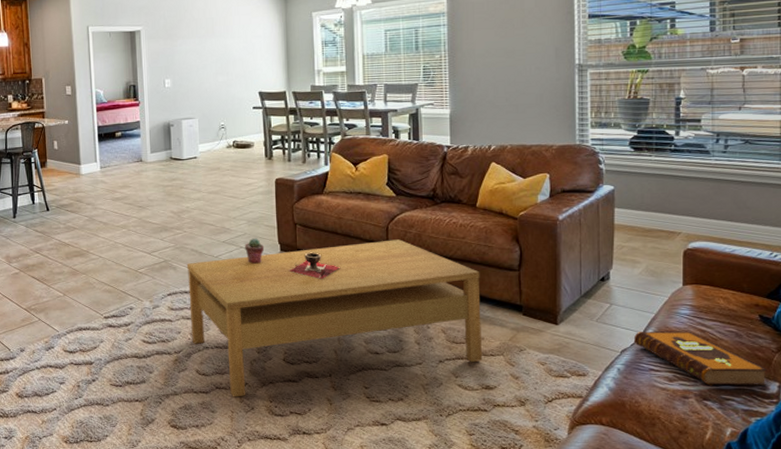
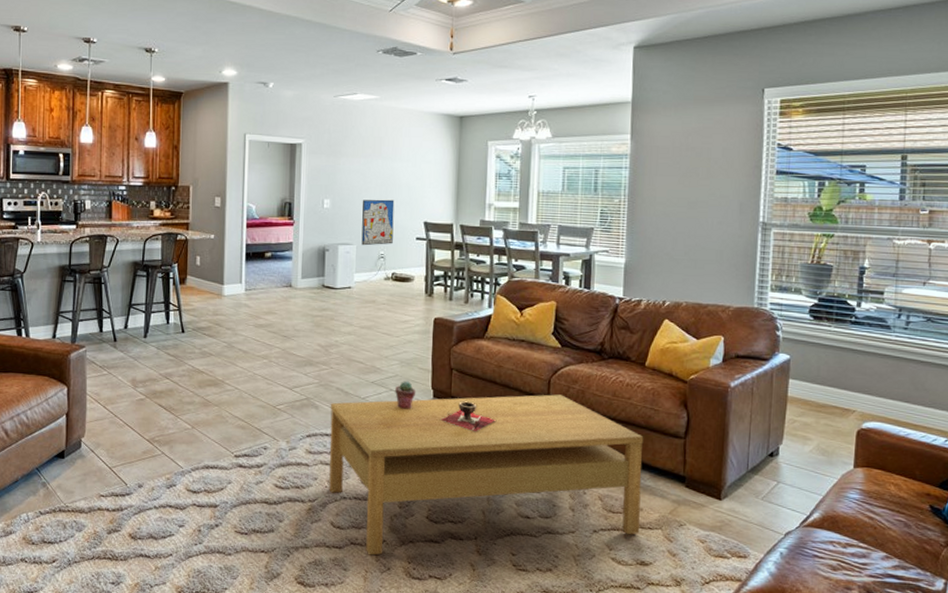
wall art: none [200,74,232,119] -> present [361,199,395,246]
hardback book: present [634,331,767,386] -> none [799,513,934,581]

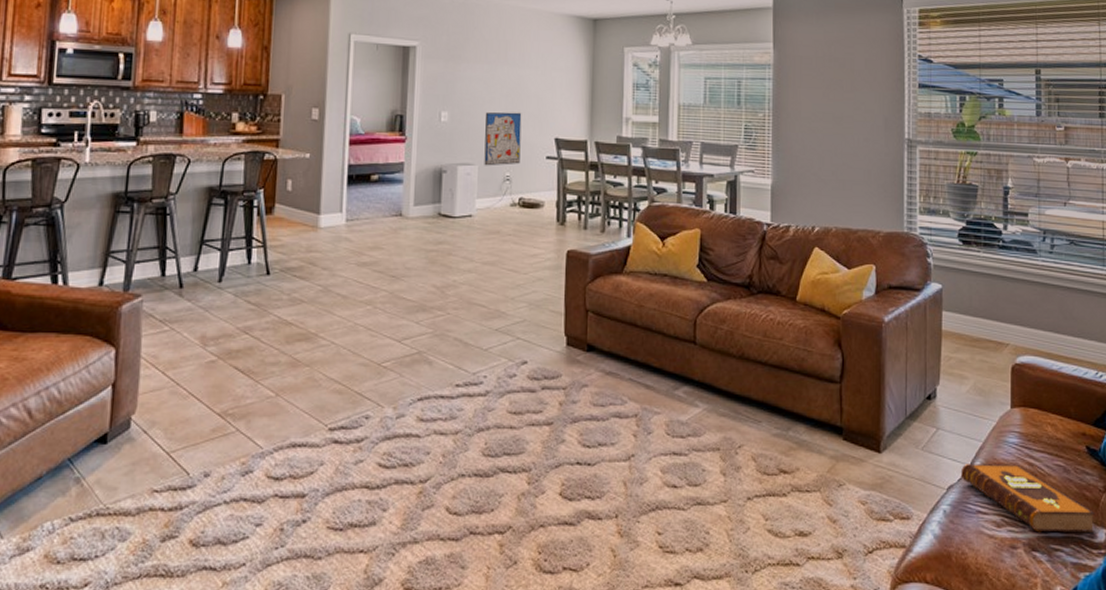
coffee table: present [329,394,644,556] -> none [444,337,798,547]
potted succulent: present [395,381,416,409] -> none [523,327,547,361]
decorative bowl: present [440,401,496,432] -> none [575,349,637,386]
hardback book: none [799,513,934,581] -> present [961,463,1095,533]

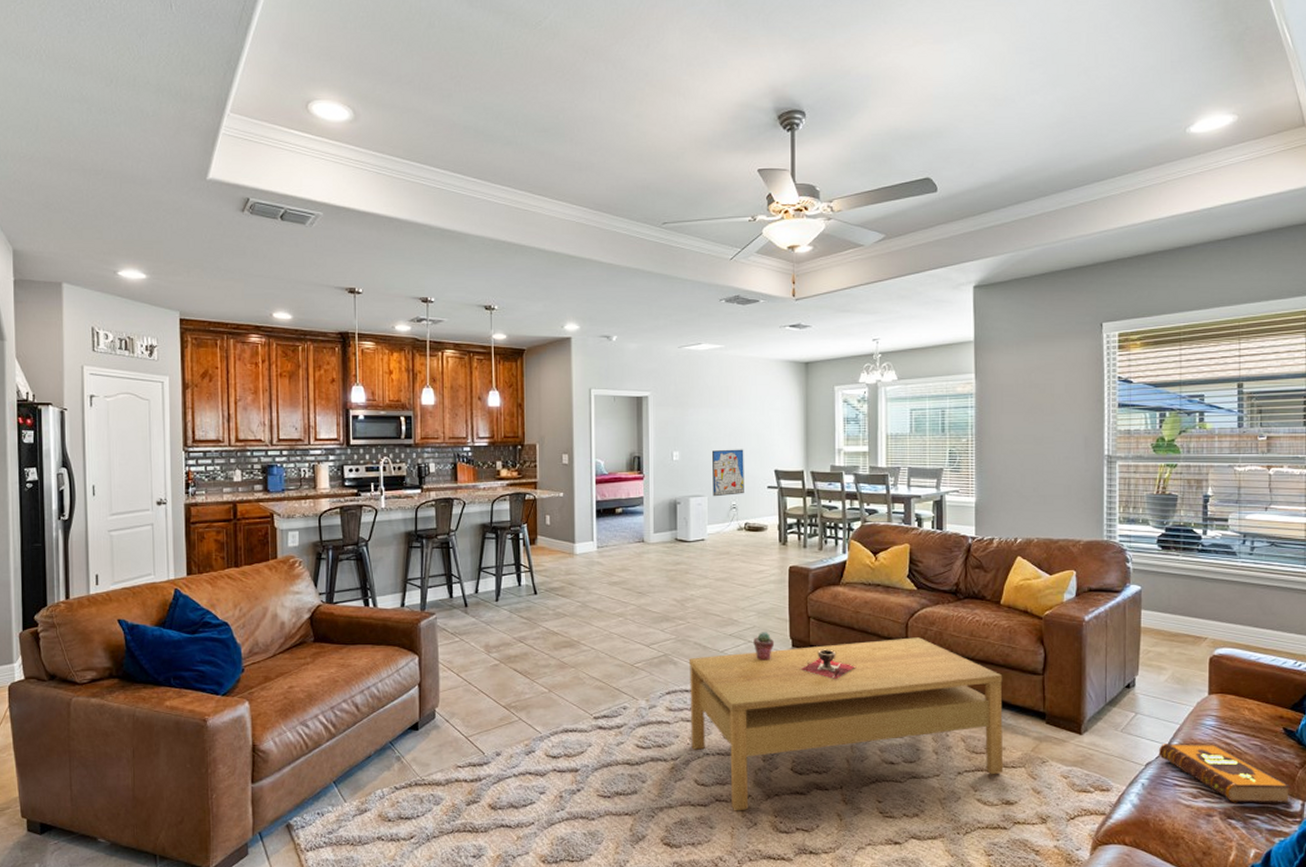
coffee table: none [444,337,798,547] -> present [688,637,1004,811]
potted succulent: none [523,327,547,361] -> present [753,632,775,660]
decorative bowl: none [575,349,637,386] -> present [800,649,855,680]

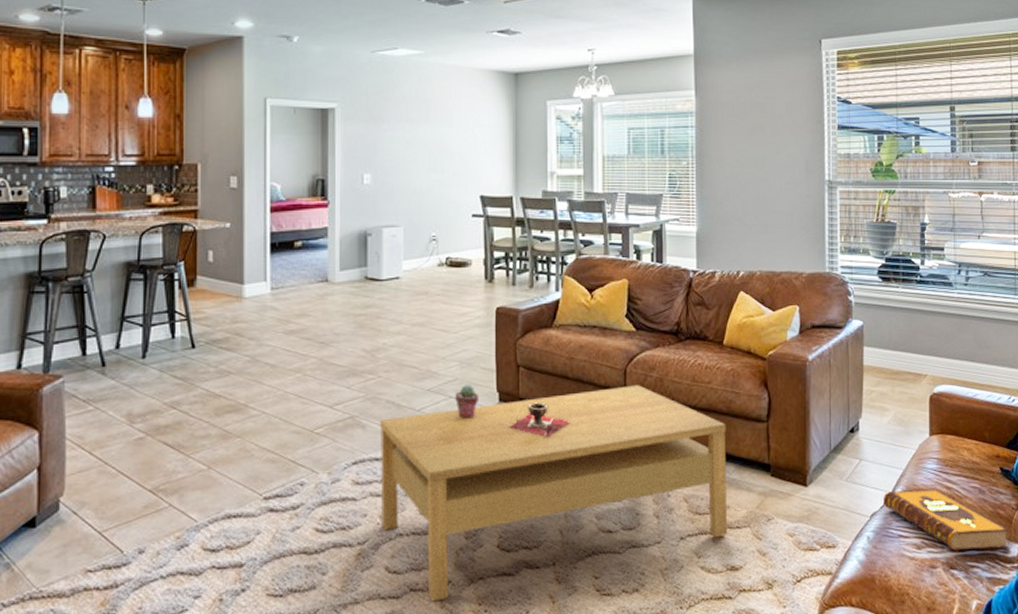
wall art: present [711,449,744,497] -> none [408,171,446,227]

